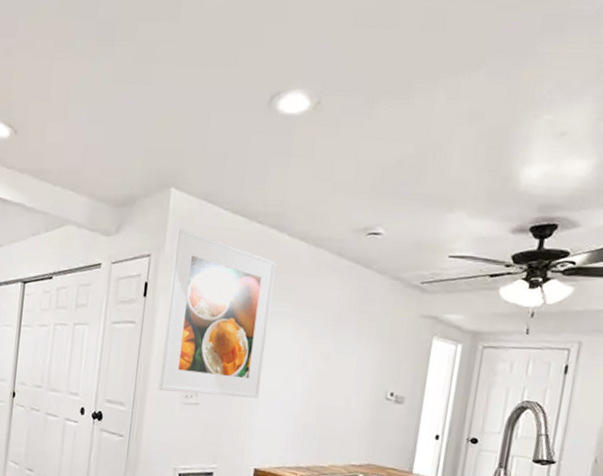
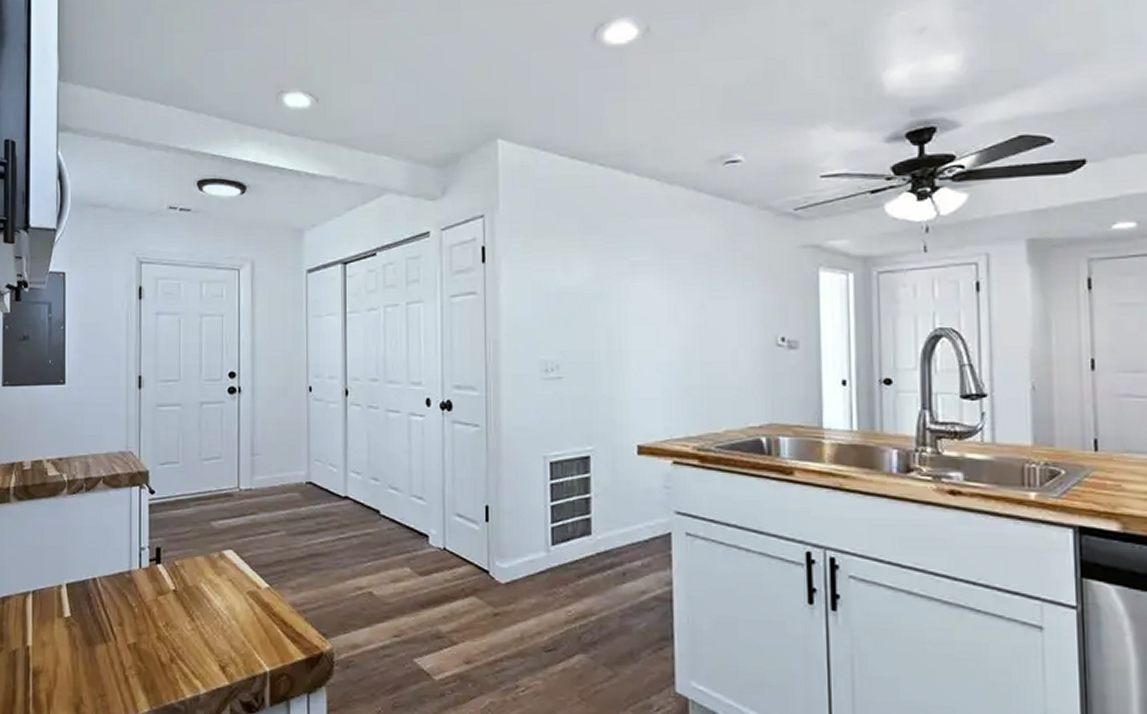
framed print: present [158,228,276,399] -> none [510,181,630,367]

